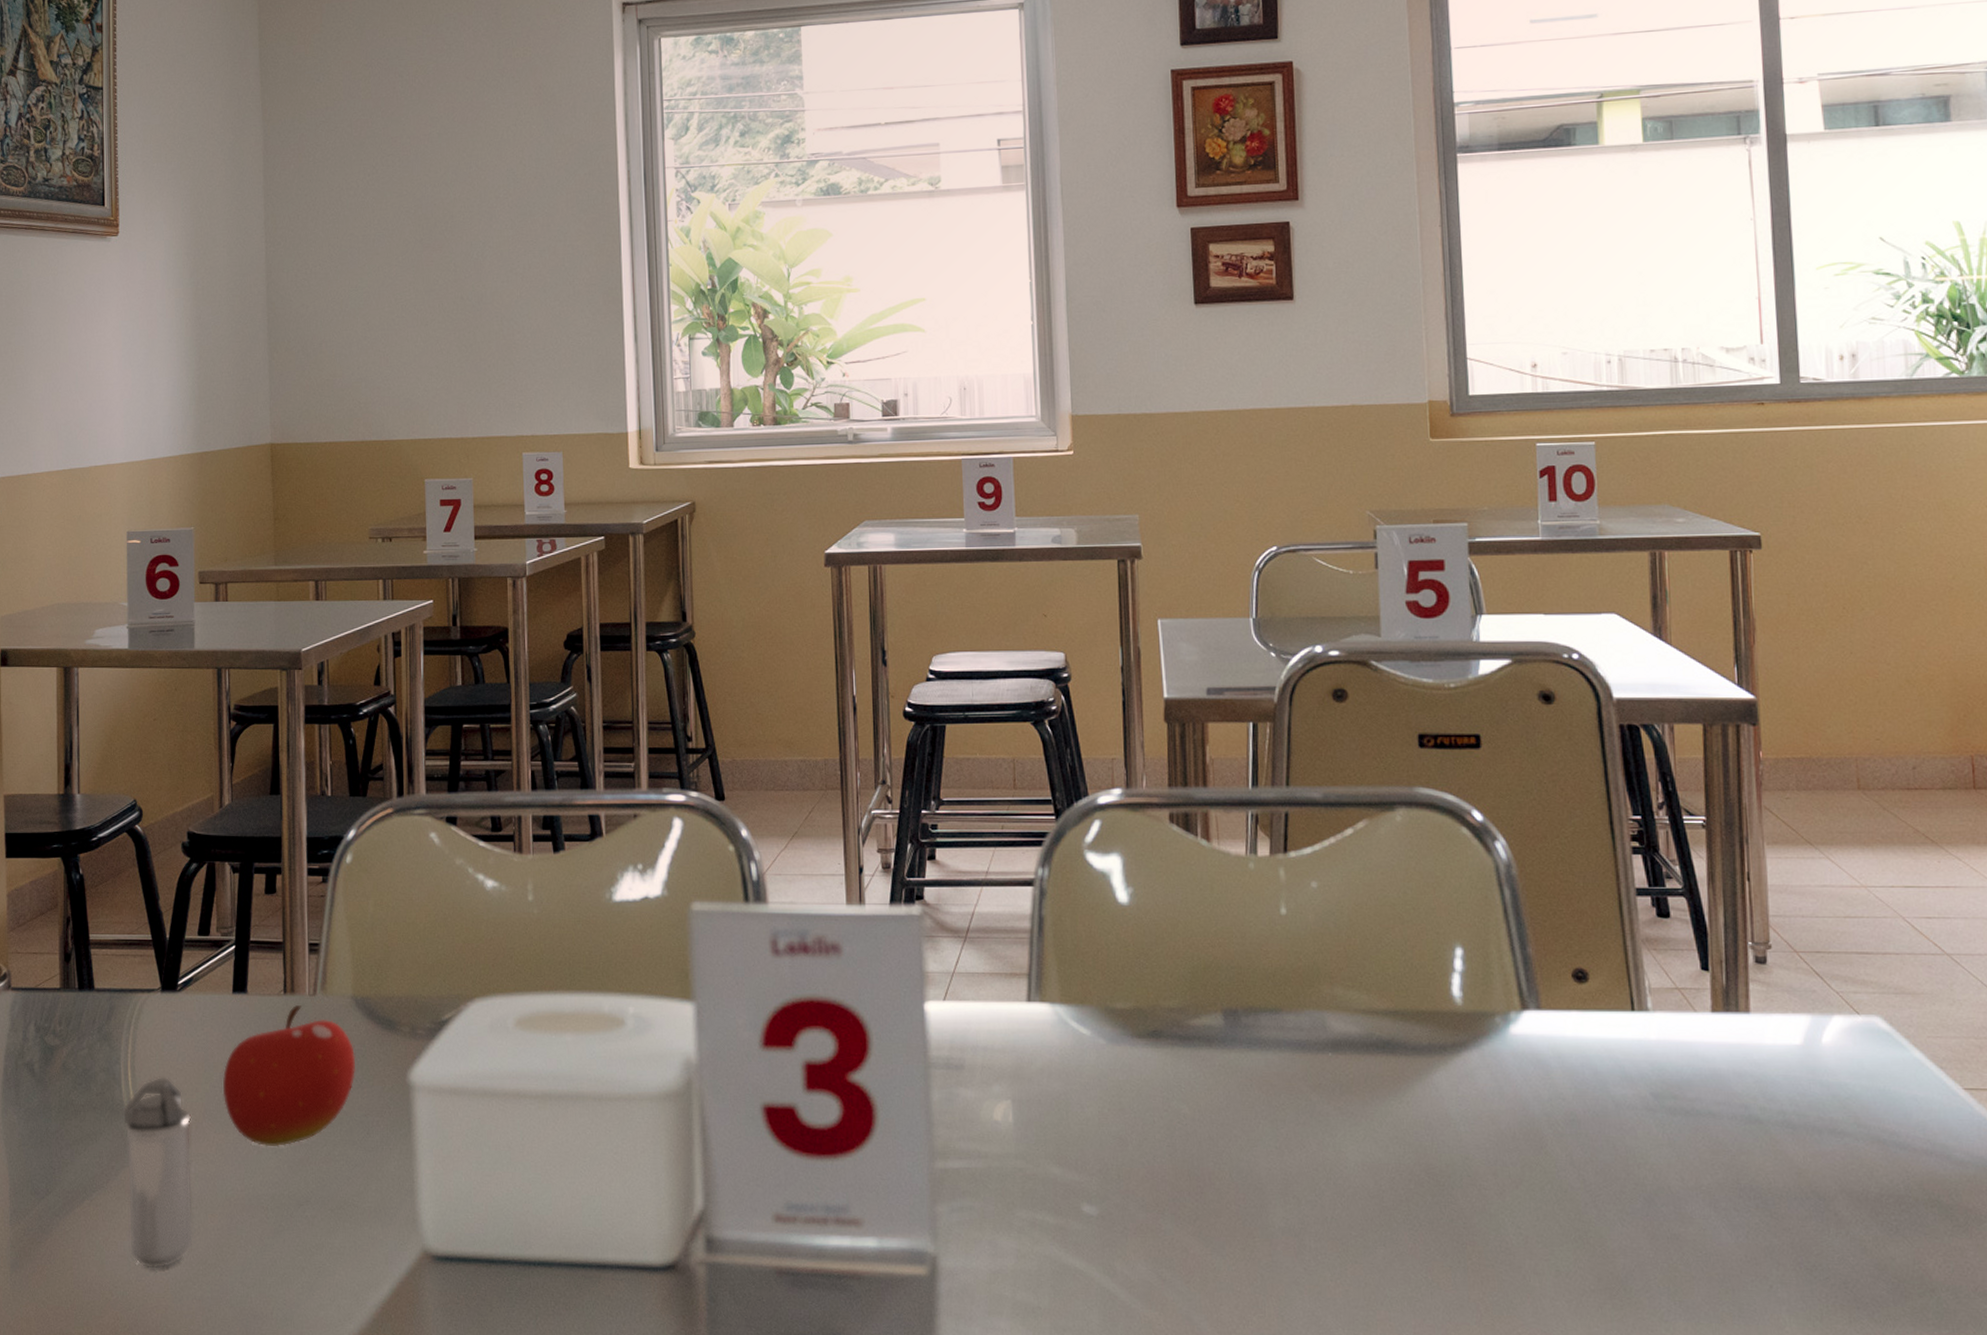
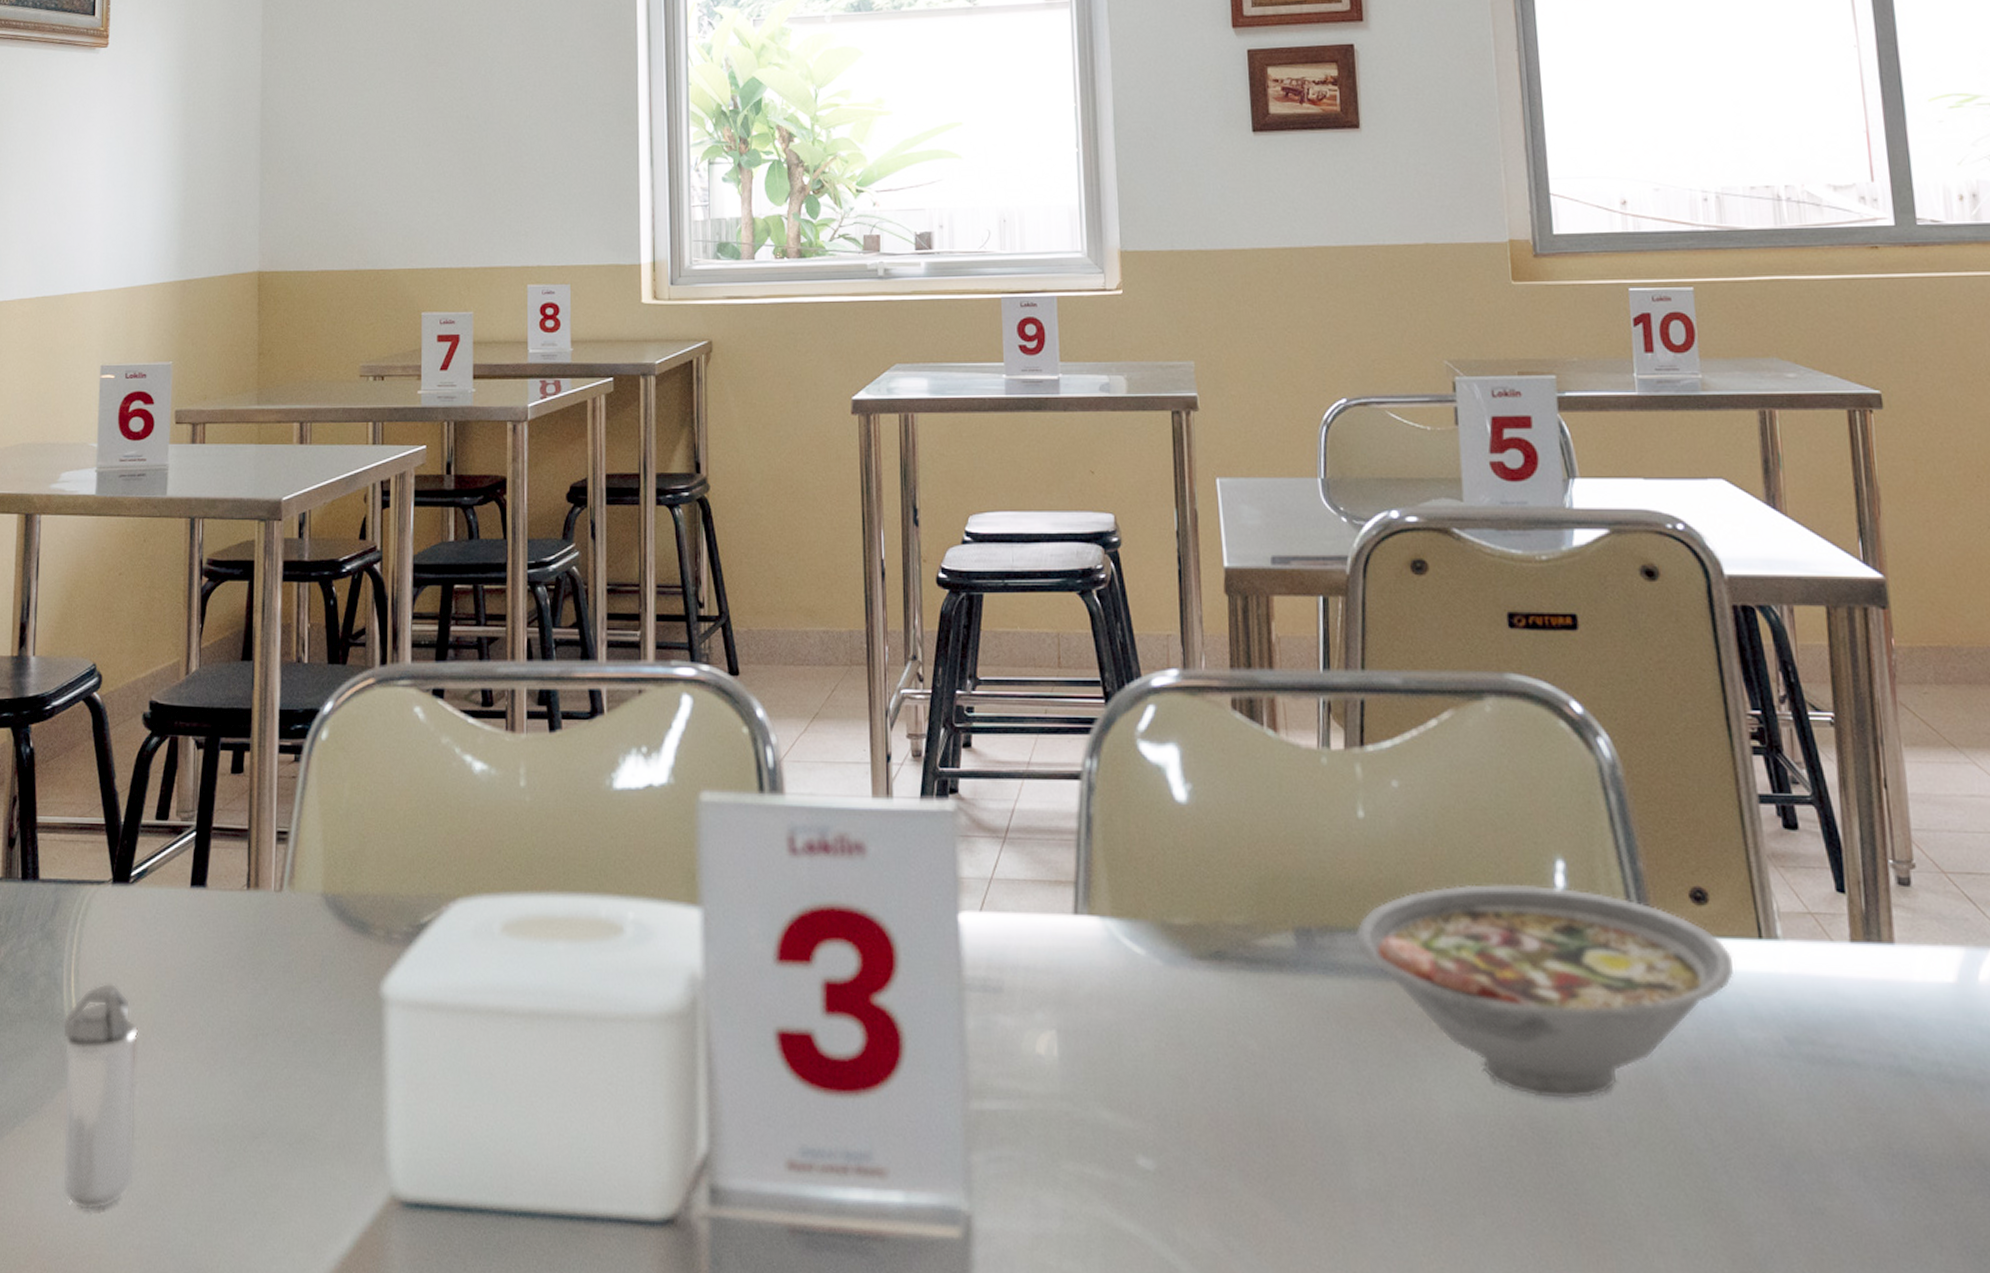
fruit: present [222,1005,356,1147] -> none [174,903,324,1069]
soup bowl: none [1276,969,1609,1149] -> present [1355,884,1734,1099]

